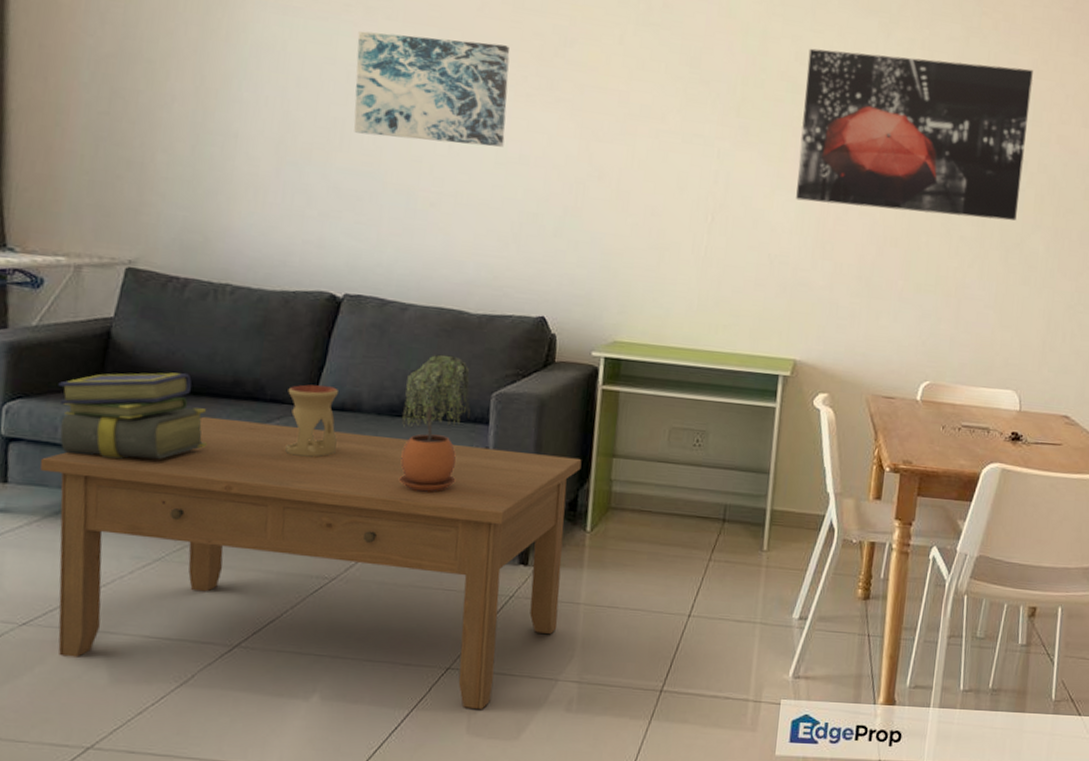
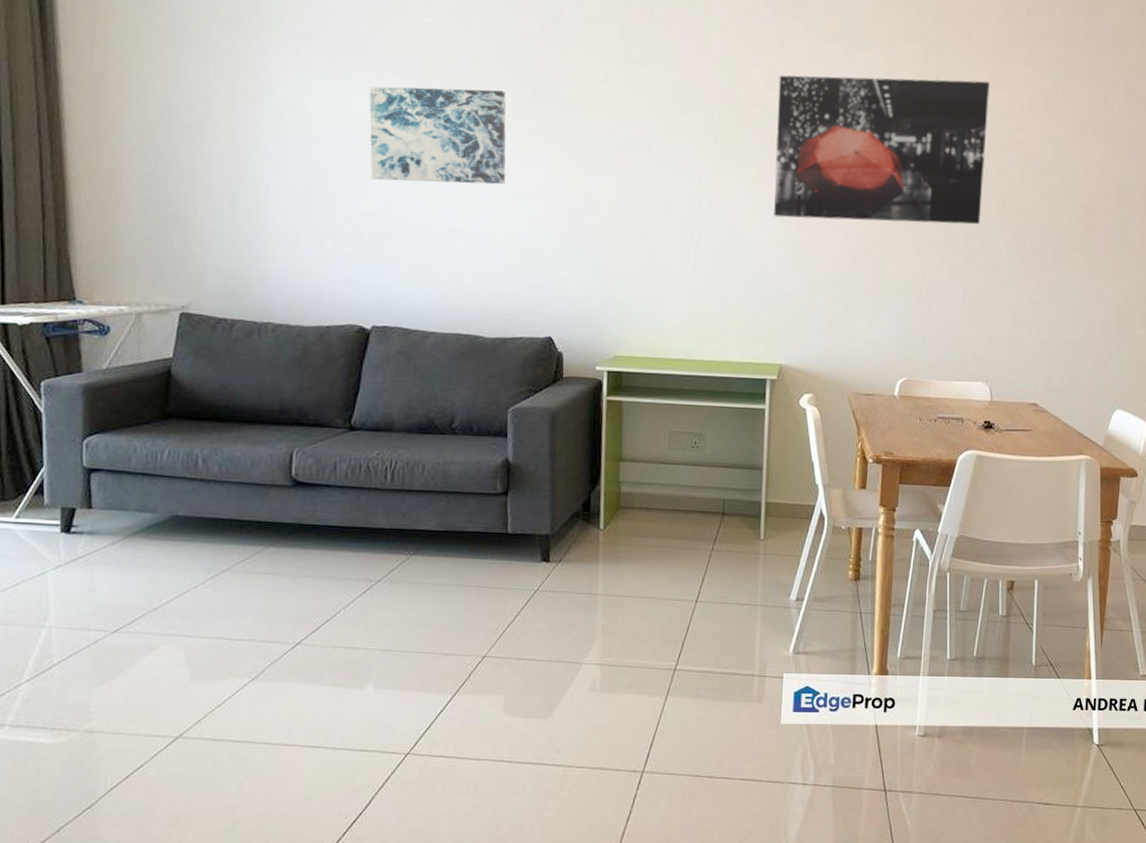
coffee table: present [40,416,582,709] -> none [118,442,592,691]
stack of books: present [58,372,208,459] -> none [129,404,262,484]
oil burner: present [285,384,338,458] -> none [328,409,375,474]
potted plant: present [398,354,471,492] -> none [429,375,491,500]

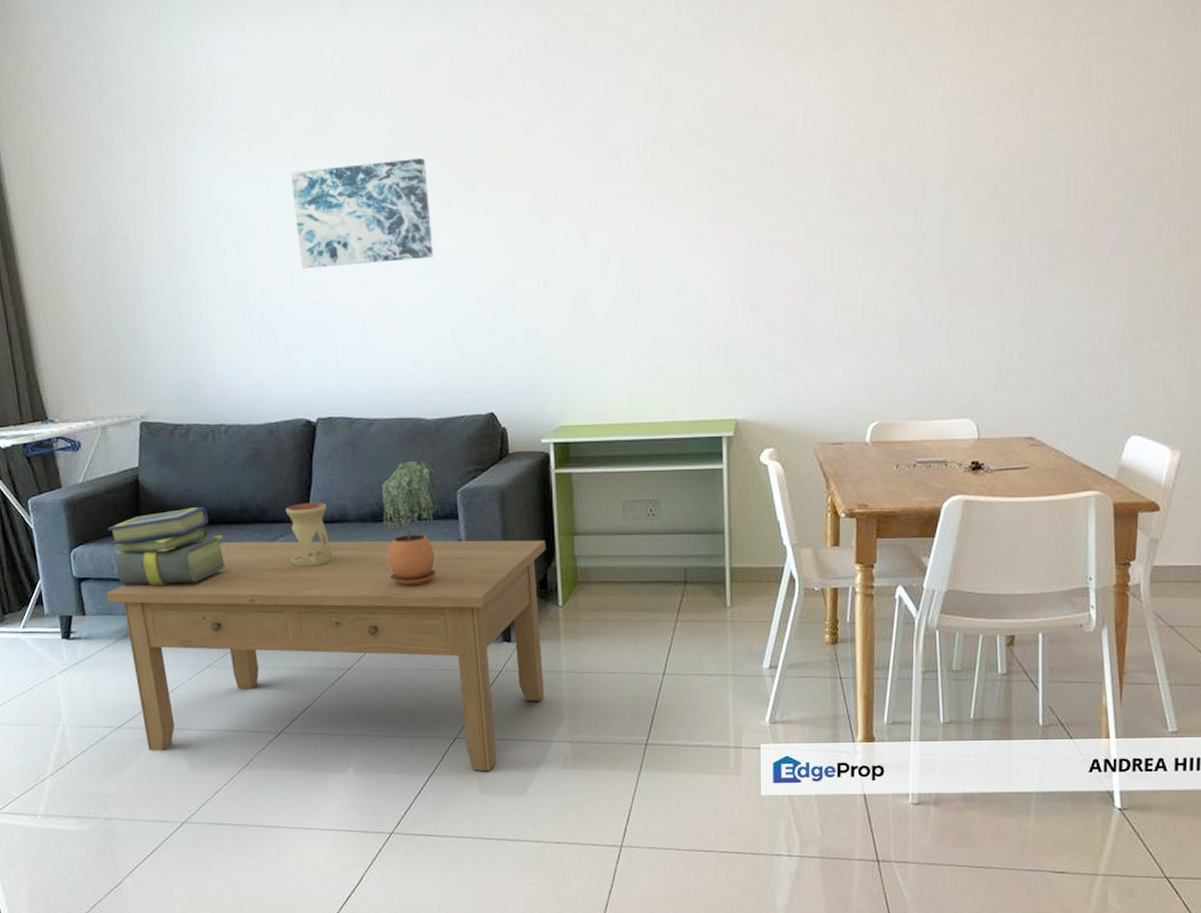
coffee table: none [118,442,592,691] -> present [106,540,546,771]
stack of books: none [129,404,262,484] -> present [107,507,230,587]
oil burner: none [328,409,375,474] -> present [285,503,334,567]
potted plant: none [429,375,491,500] -> present [381,460,442,586]
wall art: present [774,75,990,225] -> none [714,70,961,258]

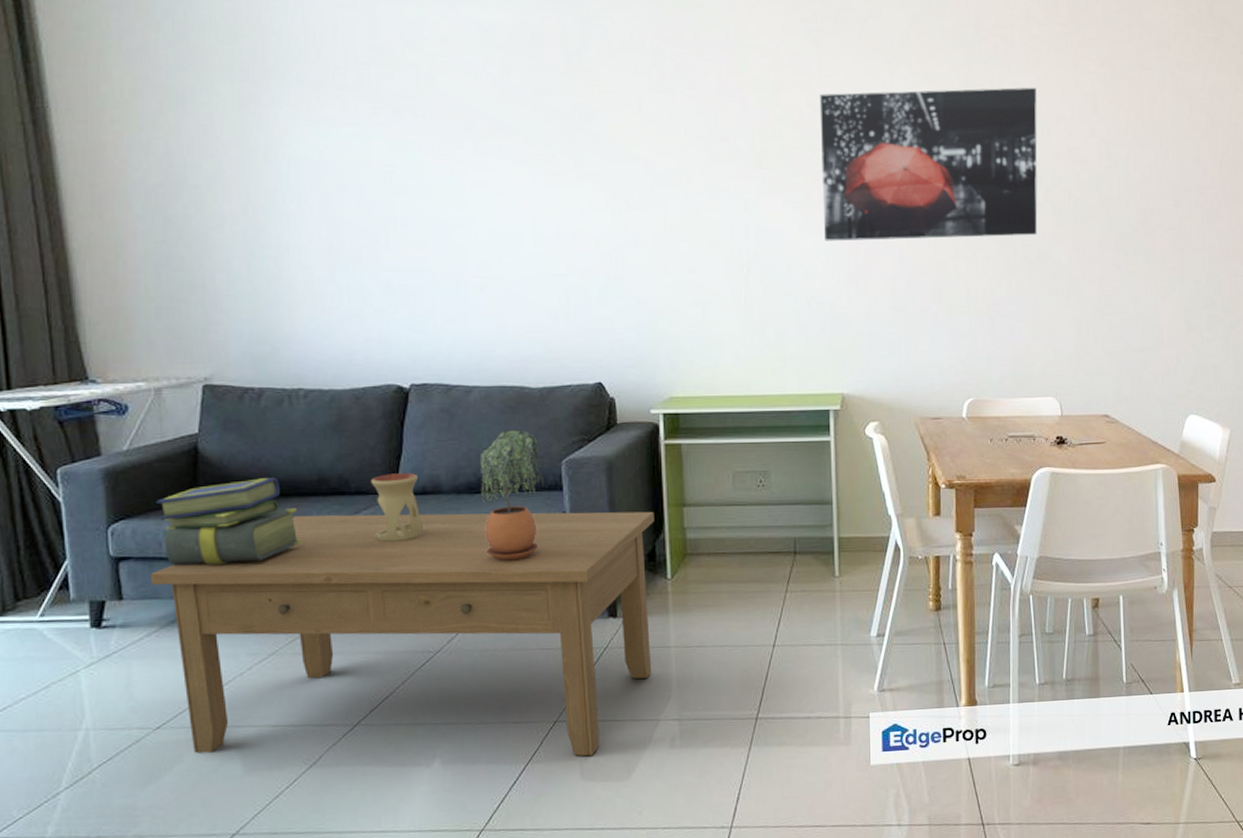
wall art: present [290,158,434,269] -> none [389,128,541,230]
wall art: none [714,70,961,258] -> present [819,87,1038,241]

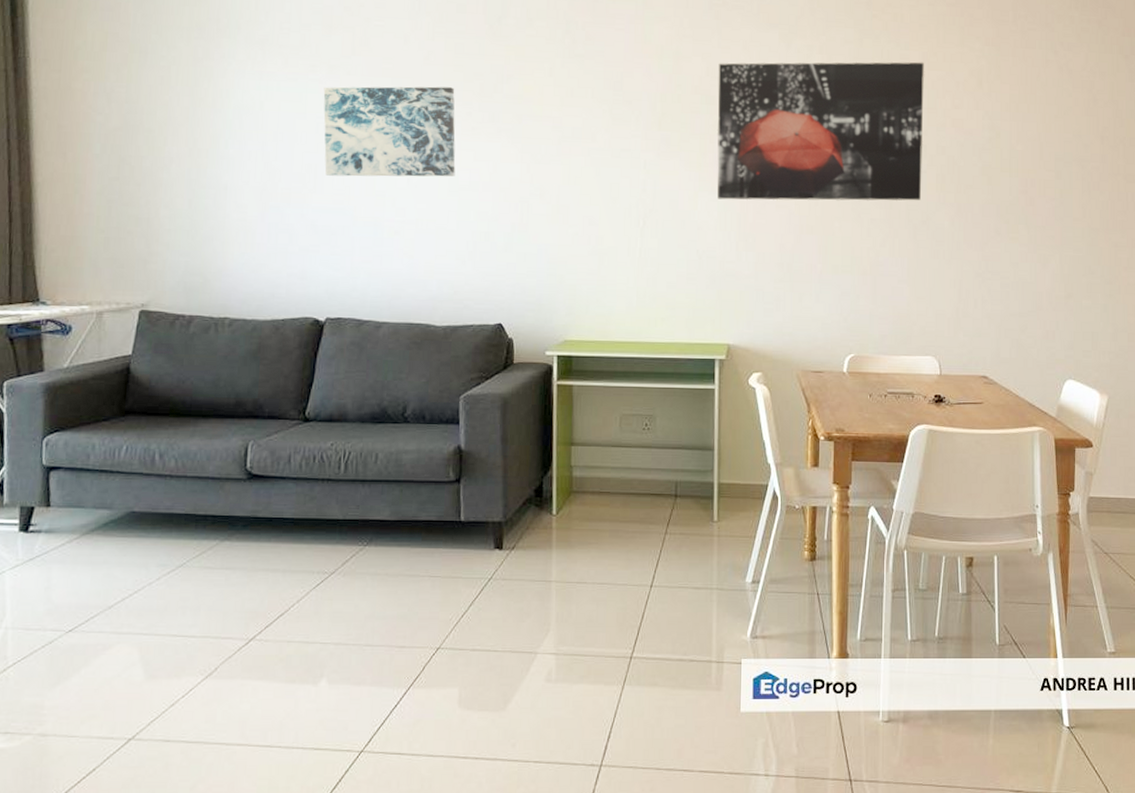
coffee table: present [150,511,655,756] -> none [76,435,544,684]
stack of books: present [156,478,303,566] -> none [88,399,217,479]
oil burner: present [371,473,424,542] -> none [283,400,329,465]
wall art: none [389,128,541,230] -> present [323,86,456,177]
potted plant: present [479,430,545,561] -> none [382,364,443,489]

